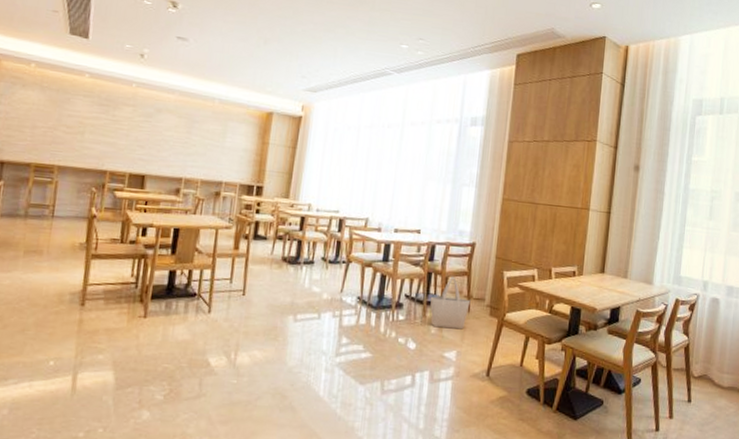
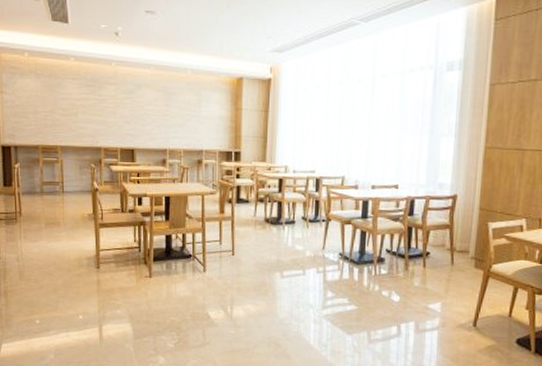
shopping bag: present [430,276,472,330] -> none [411,229,455,282]

